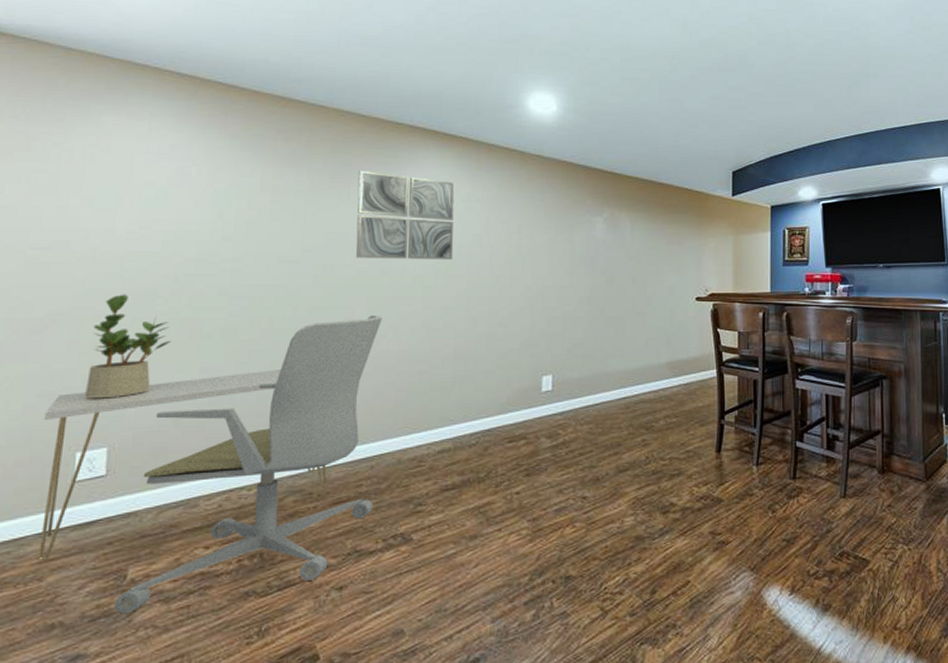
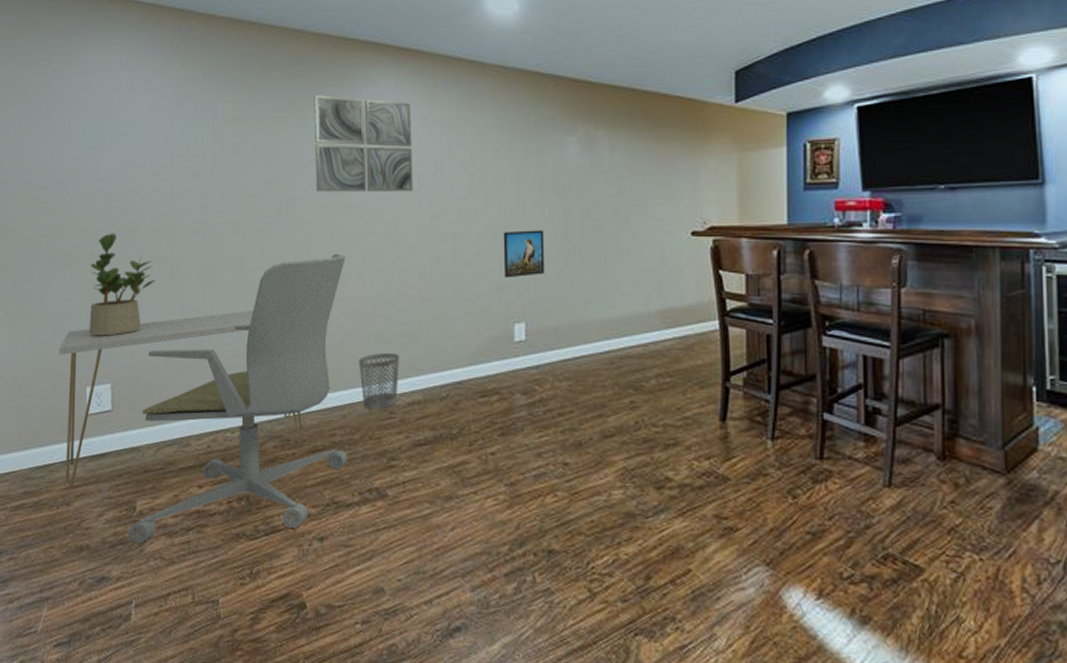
wastebasket: none [390,406,431,459] -> present [359,353,399,409]
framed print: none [534,295,572,337] -> present [503,230,545,278]

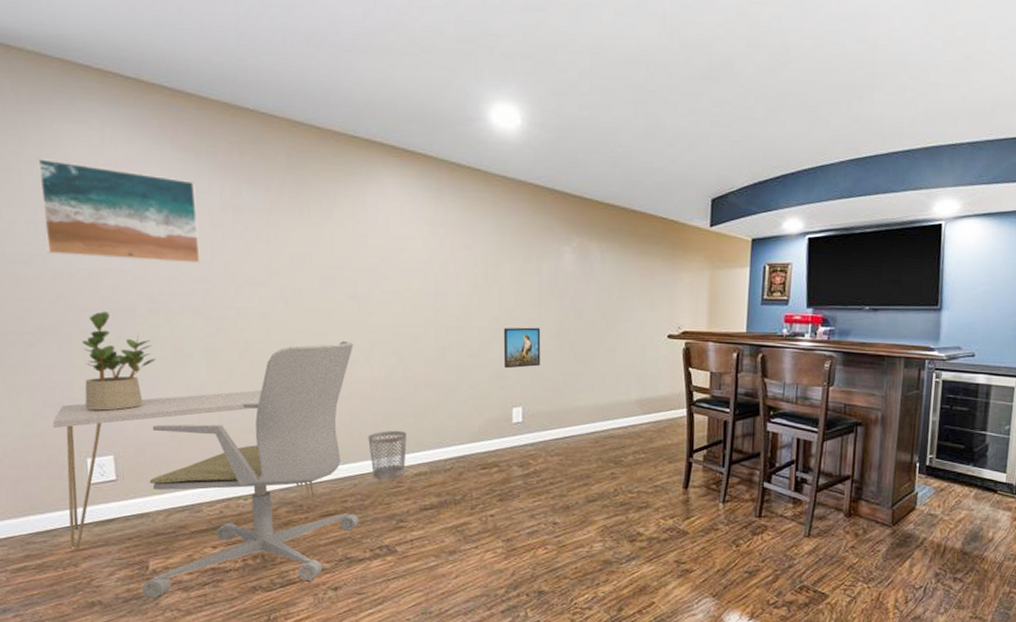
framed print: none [66,87,201,180] -> present [38,159,201,264]
wall art: present [314,95,414,192] -> none [317,189,419,288]

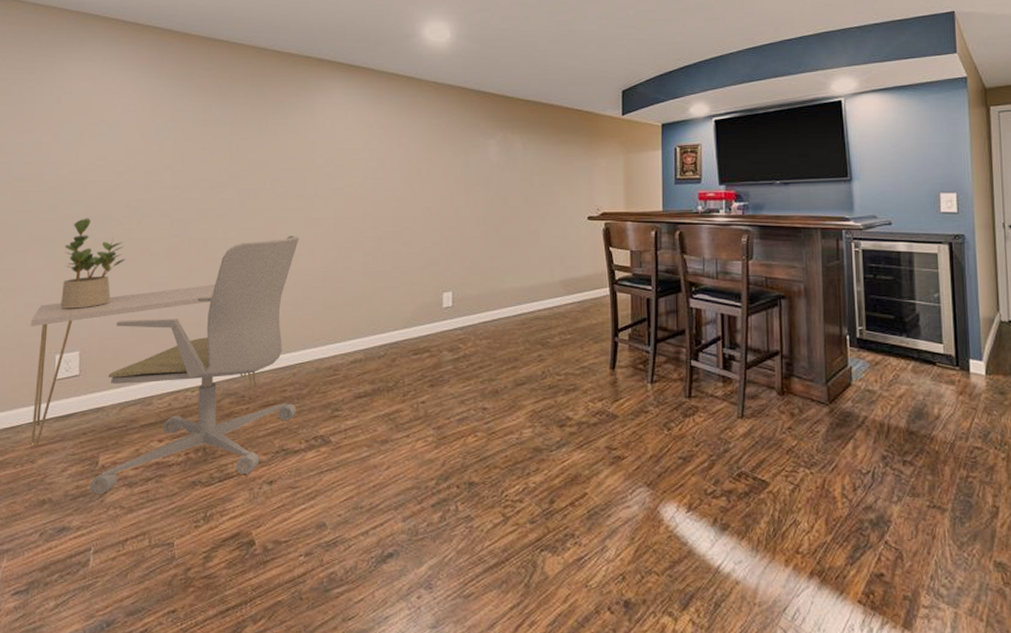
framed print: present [38,159,201,264] -> none [46,91,173,172]
wastebasket: present [368,431,407,479] -> none [308,319,344,368]
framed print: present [503,327,541,369] -> none [434,215,469,255]

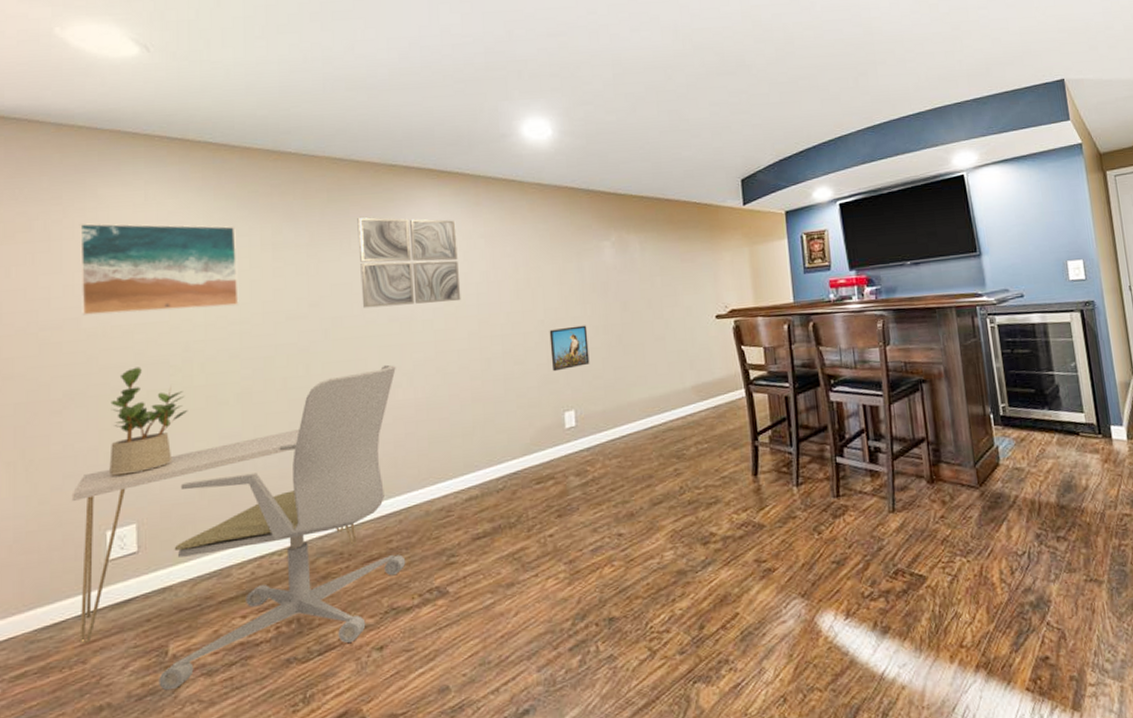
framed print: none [46,91,173,172] -> present [80,223,239,315]
wall art: none [274,102,360,184] -> present [357,217,461,308]
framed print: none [434,215,469,255] -> present [549,325,590,372]

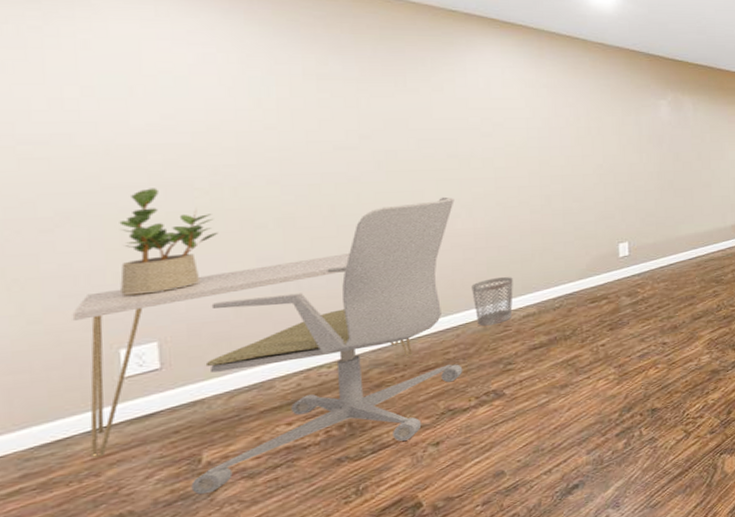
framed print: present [80,223,239,315] -> none [68,34,278,133]
wall art: present [357,217,461,308] -> none [413,58,523,144]
wastebasket: none [413,453,455,511] -> present [471,277,513,326]
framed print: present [549,325,590,372] -> none [607,171,644,209]

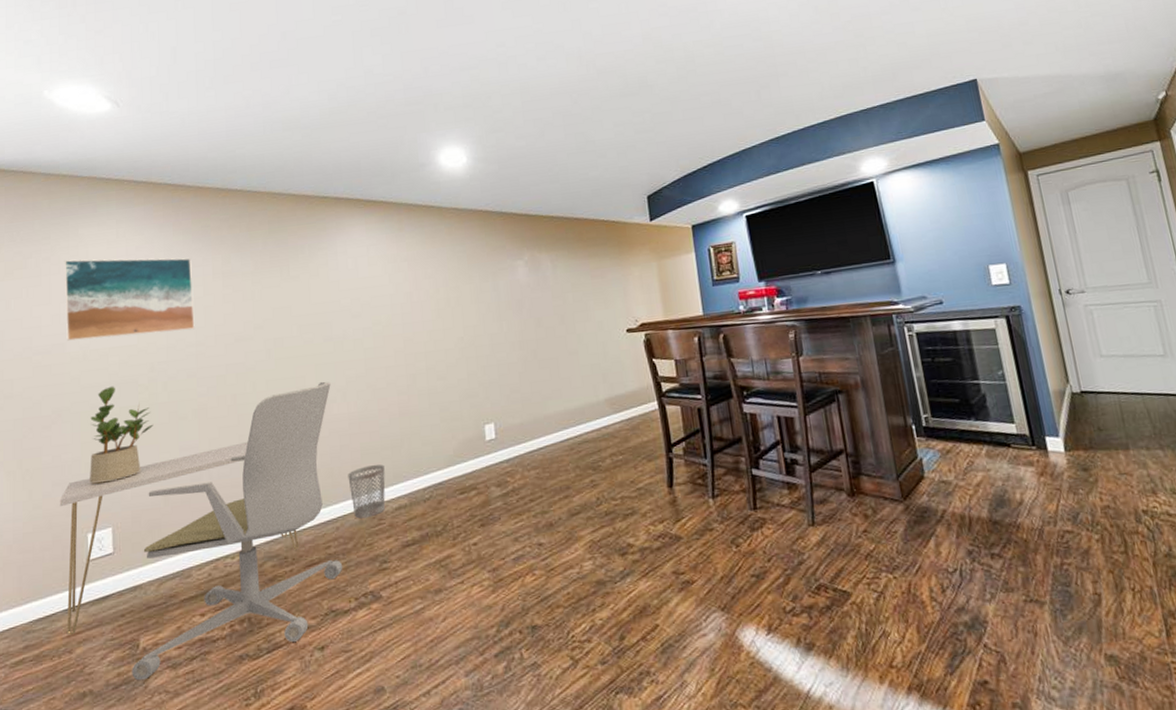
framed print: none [68,34,278,133] -> present [65,258,195,341]

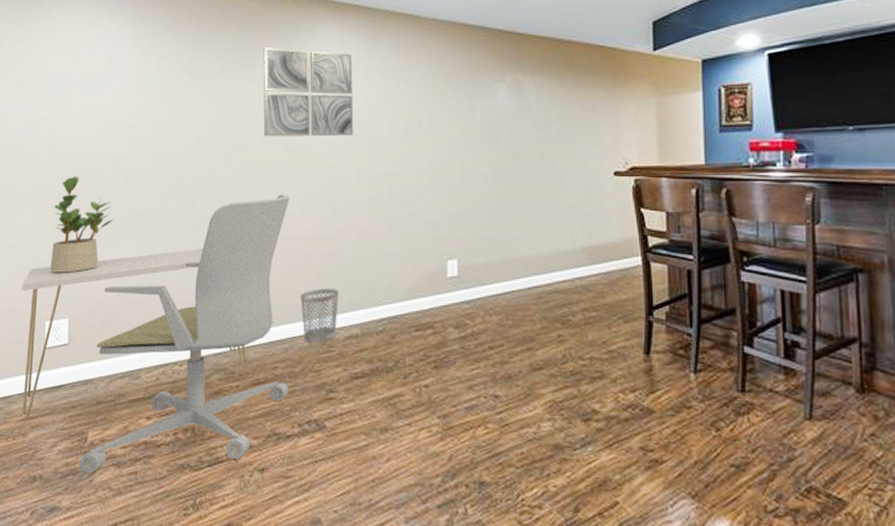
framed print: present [65,258,195,341] -> none [36,42,160,126]
wall art: none [294,245,388,330] -> present [263,47,354,137]

